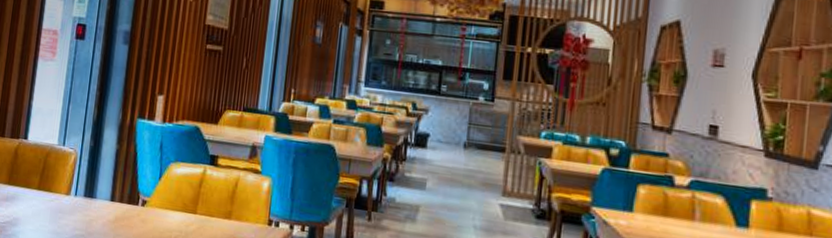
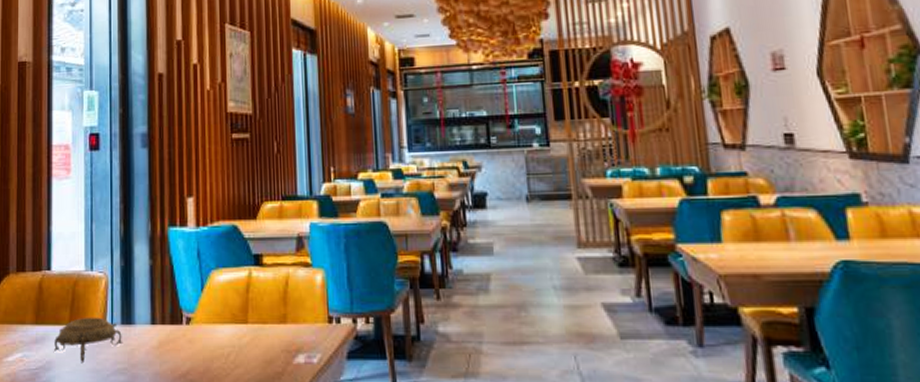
decorative bowl: none [22,185,84,225] -> present [54,317,123,364]

